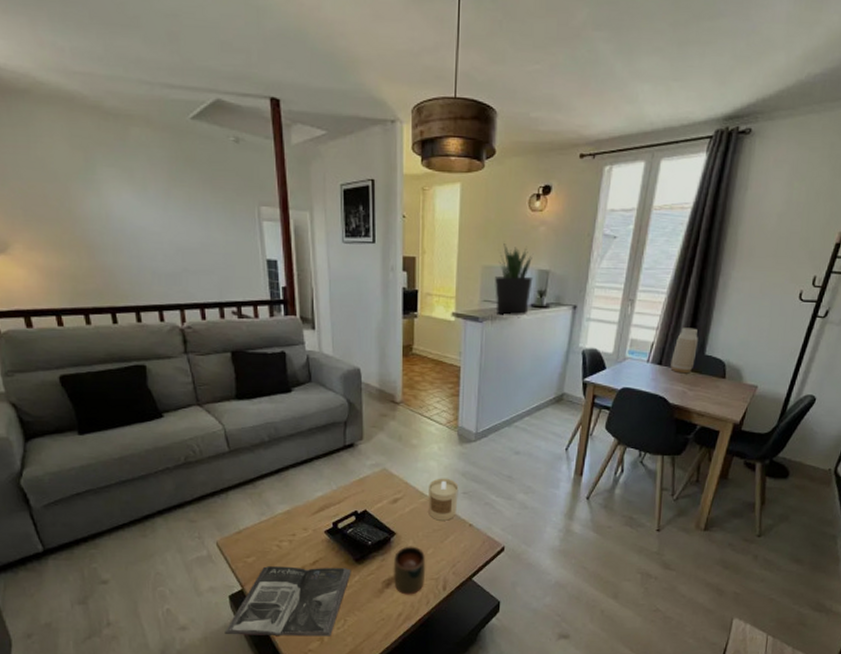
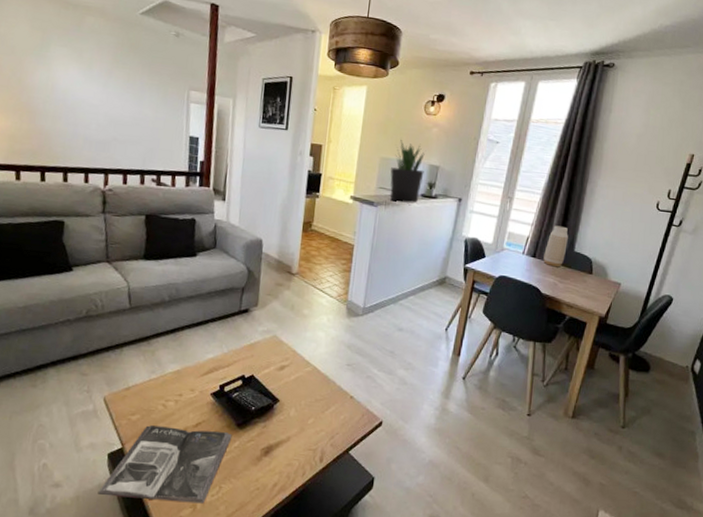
mug: present [393,546,426,595] -> none [272,414,306,465]
candle: present [428,478,459,521] -> none [312,348,343,391]

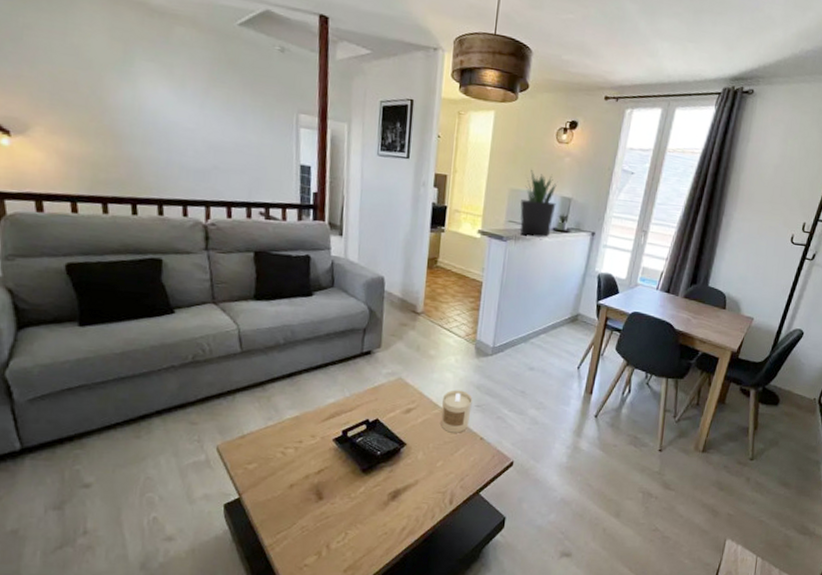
magazine: present [97,425,232,504] -> none [215,474,357,551]
candle: none [312,348,343,391] -> present [441,390,473,433]
vase: present [543,225,568,268] -> none [677,260,703,303]

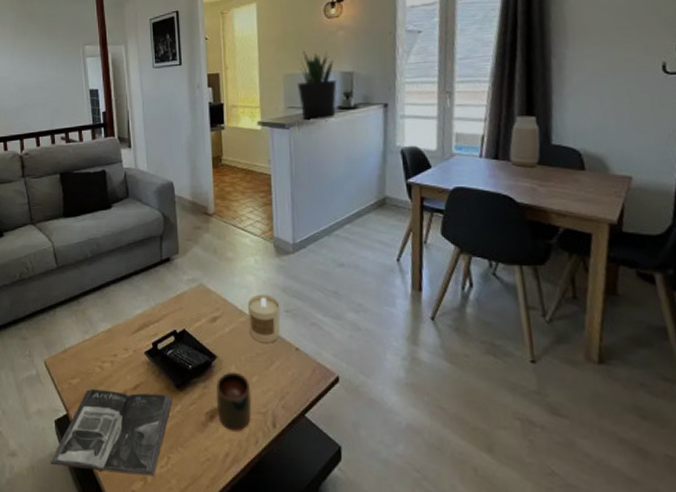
magazine: none [215,474,357,551] -> present [50,389,173,476]
mug: none [399,457,435,508] -> present [216,372,252,431]
vase: none [677,260,703,303] -> present [509,115,541,168]

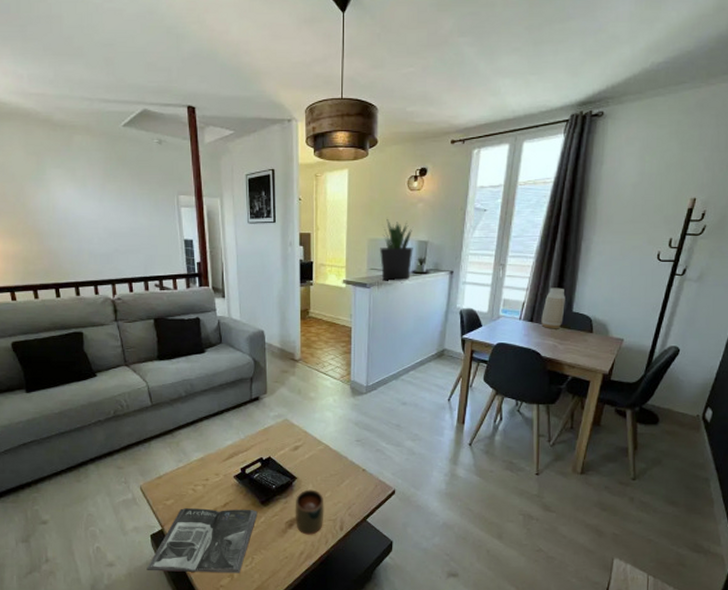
candle: present [248,294,281,343] -> none [326,427,352,466]

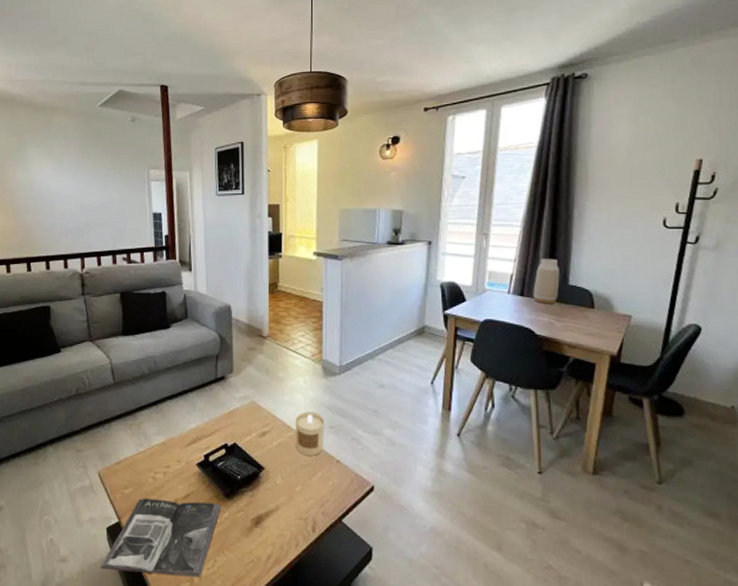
mug: present [295,489,324,535] -> none [262,482,295,536]
candle: none [326,427,352,466] -> present [296,411,325,456]
planter: present [380,219,414,282] -> none [352,189,387,254]

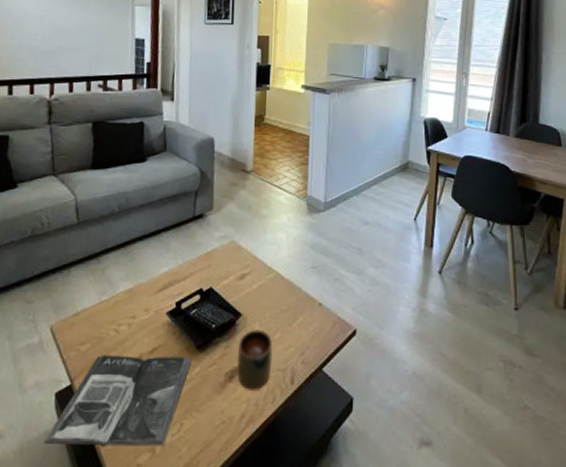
mug: none [262,482,295,536] -> present [236,329,273,390]
candle: present [296,411,325,456] -> none [276,251,308,299]
vase: present [533,258,560,304] -> none [508,98,531,142]

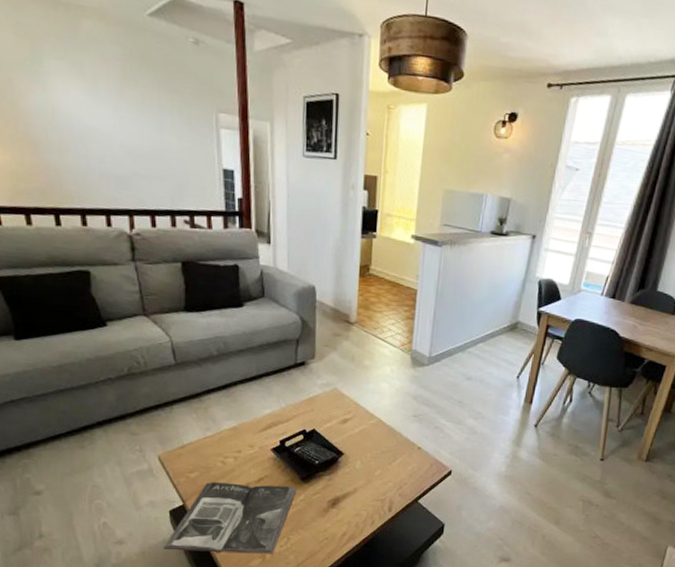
mug: present [236,329,273,390] -> none [338,466,373,515]

